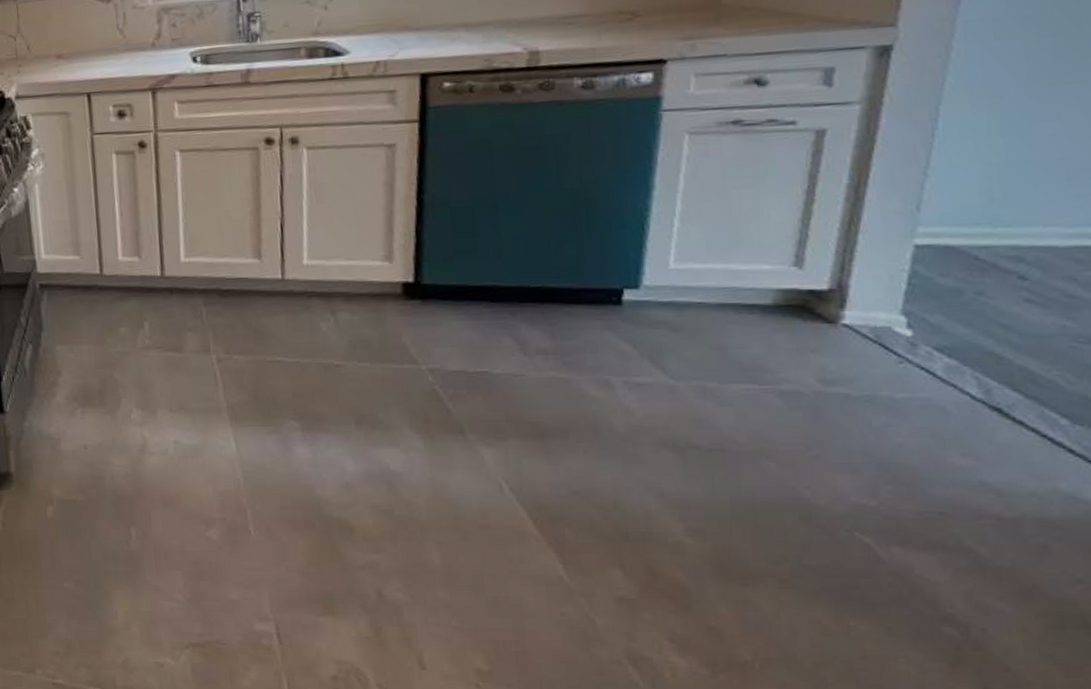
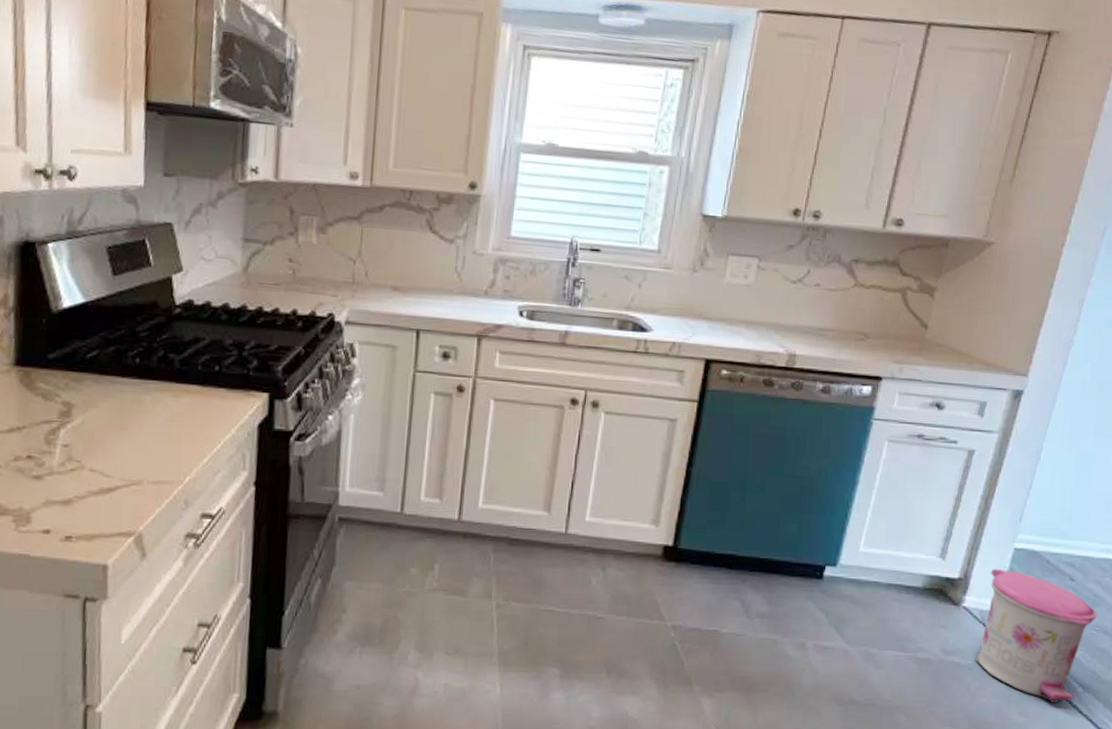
trash can: none [874,273,1078,442] -> present [975,568,1097,704]

